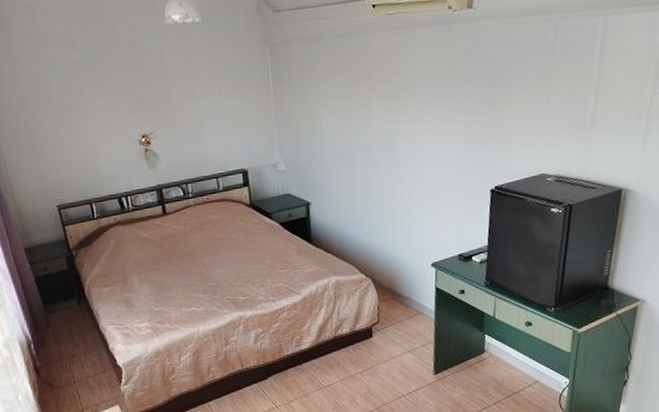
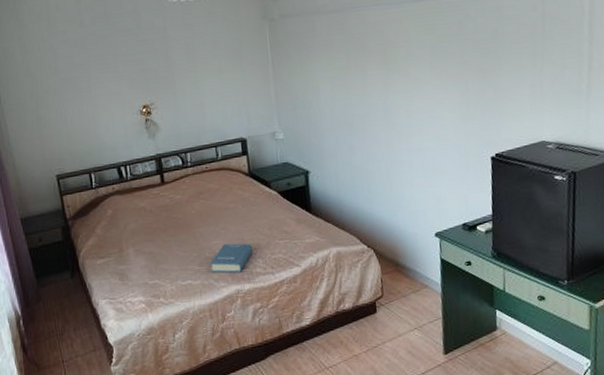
hardback book: none [213,272,254,301] -> present [210,243,253,273]

